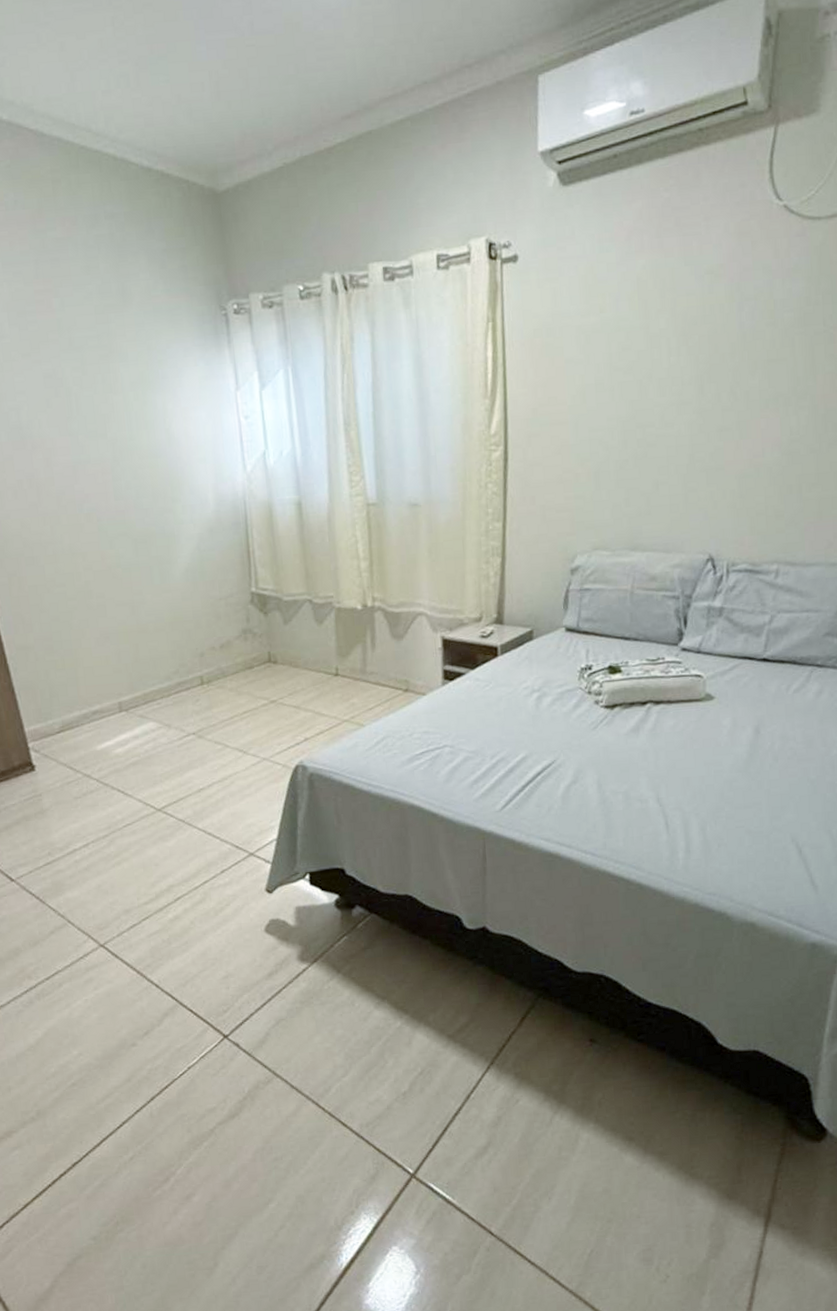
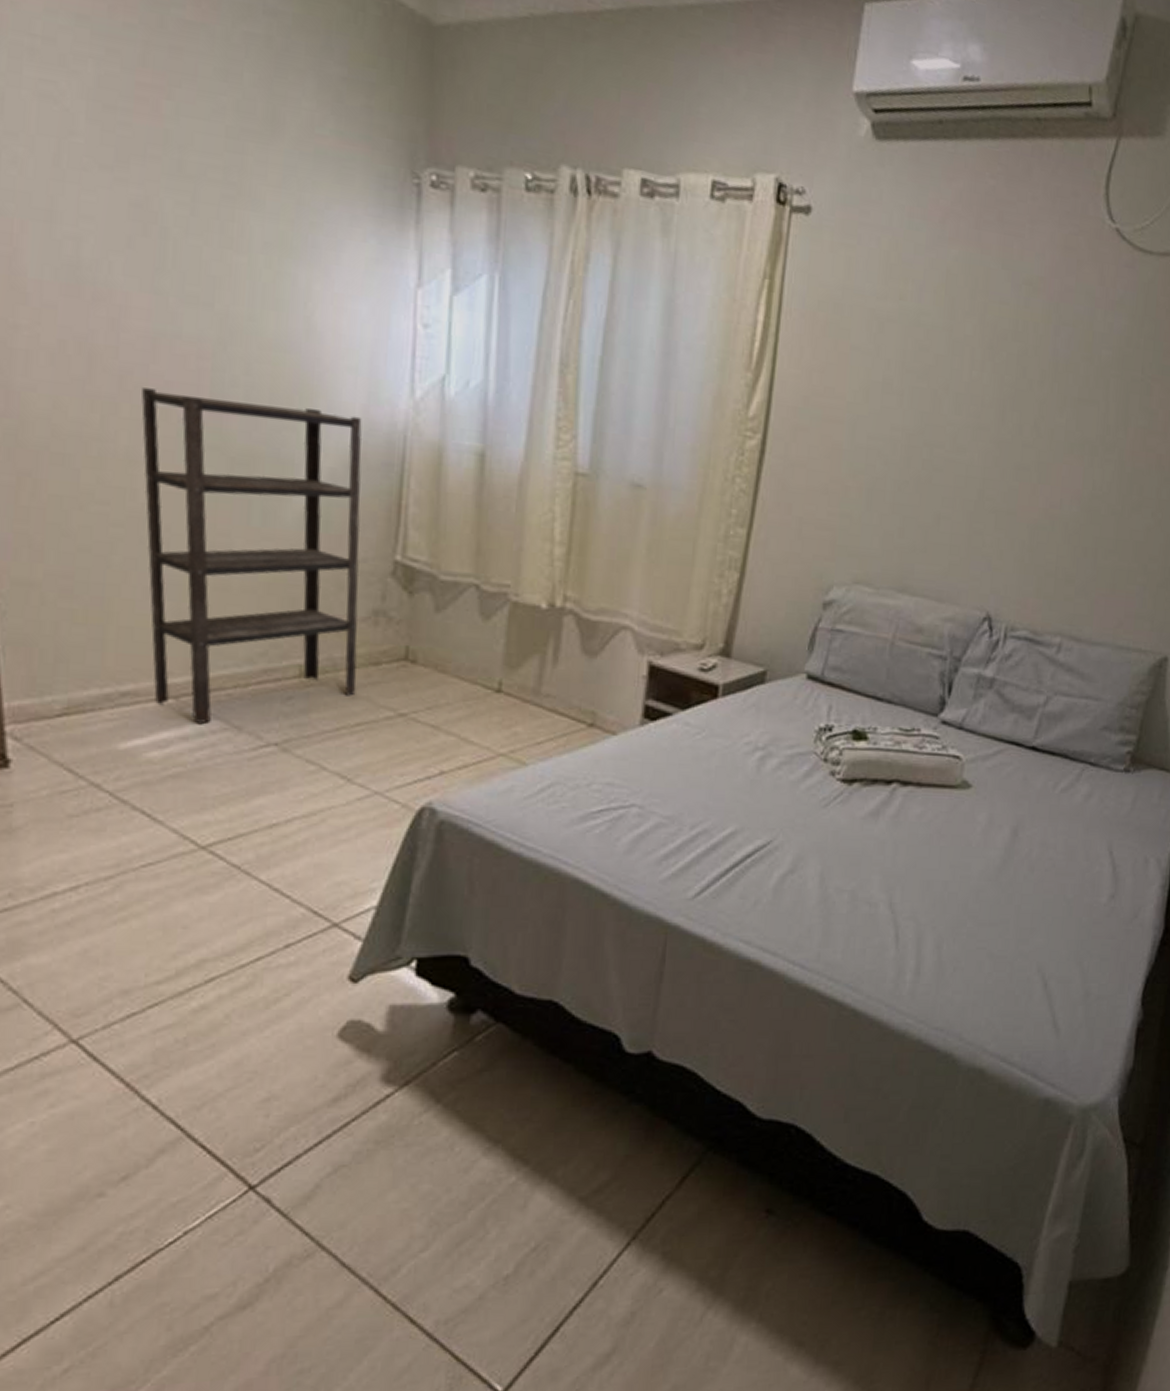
shelving unit: none [72,493,240,727] -> present [141,388,362,725]

